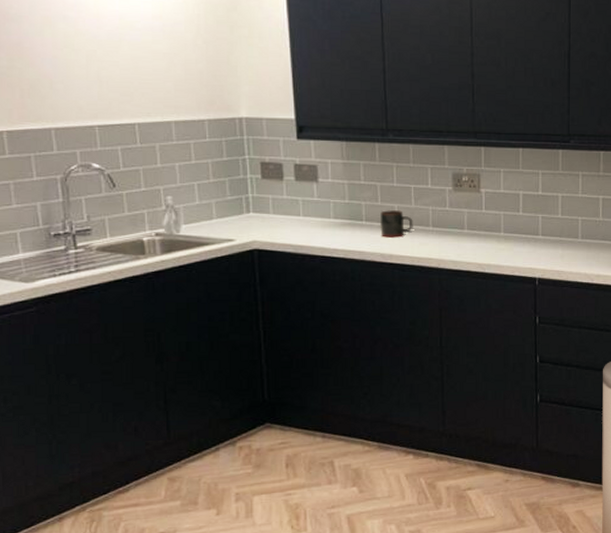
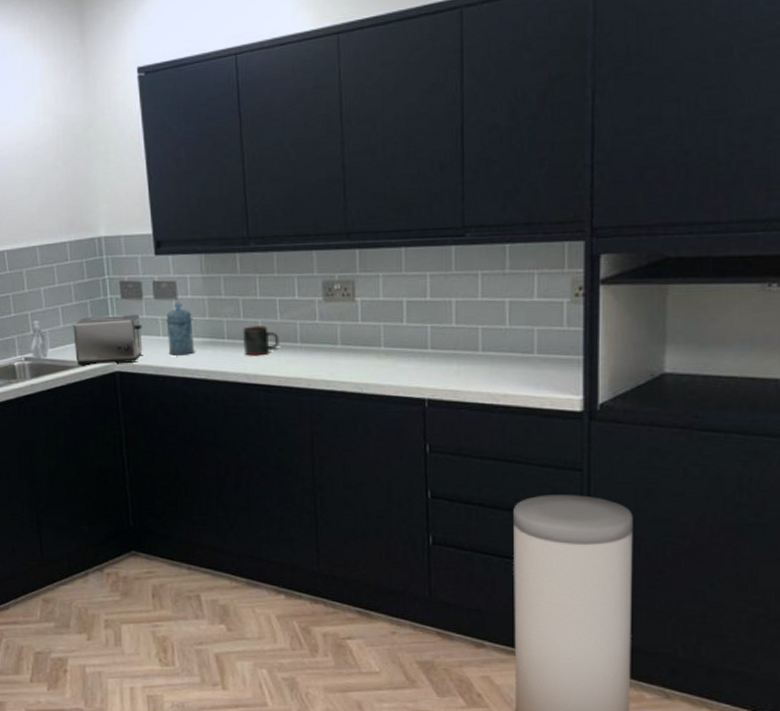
toaster: none [210,194,283,243] -> present [73,314,143,366]
canister: none [305,184,333,235] -> present [165,301,194,355]

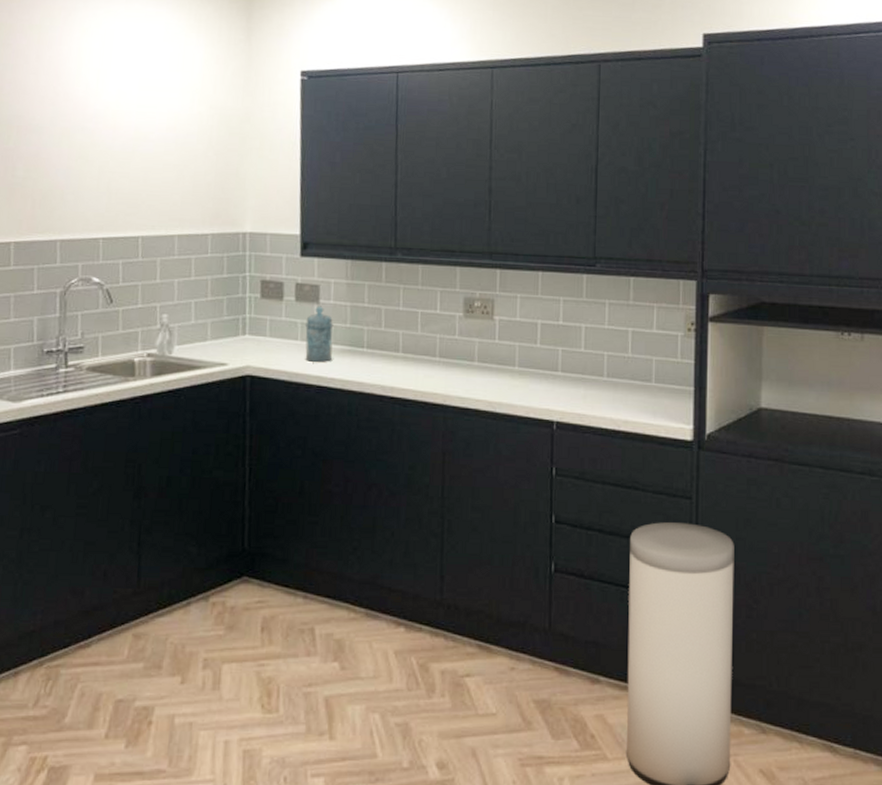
toaster: present [73,314,143,366] -> none [204,315,280,367]
mug: present [242,326,279,356] -> none [381,337,419,368]

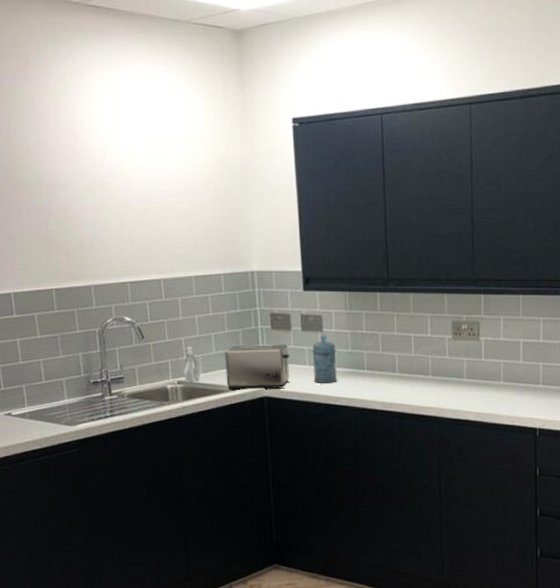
toaster: none [204,315,280,367] -> present [225,344,290,391]

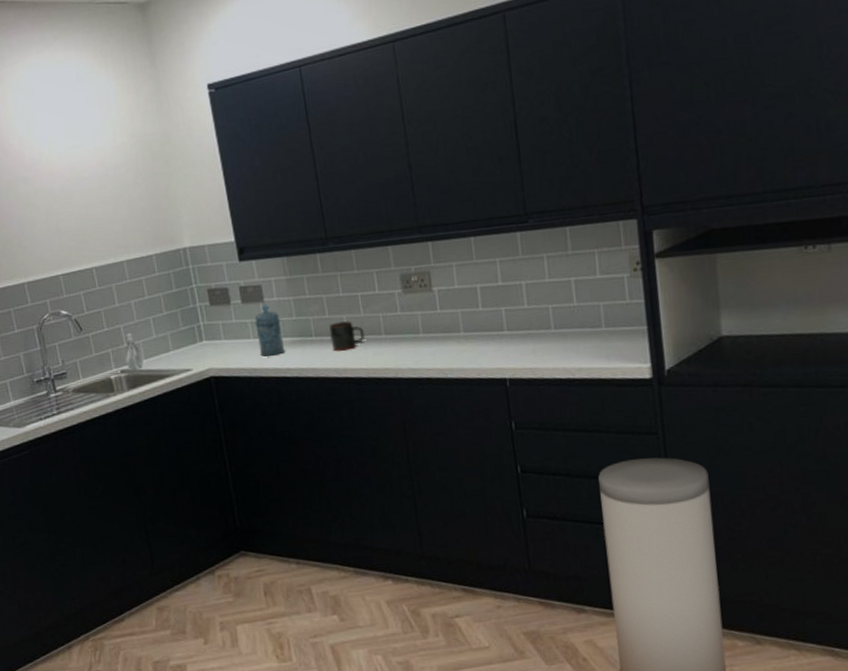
toaster: present [225,344,290,391] -> none [165,319,235,374]
mug: none [380,359,413,386] -> present [329,321,365,351]

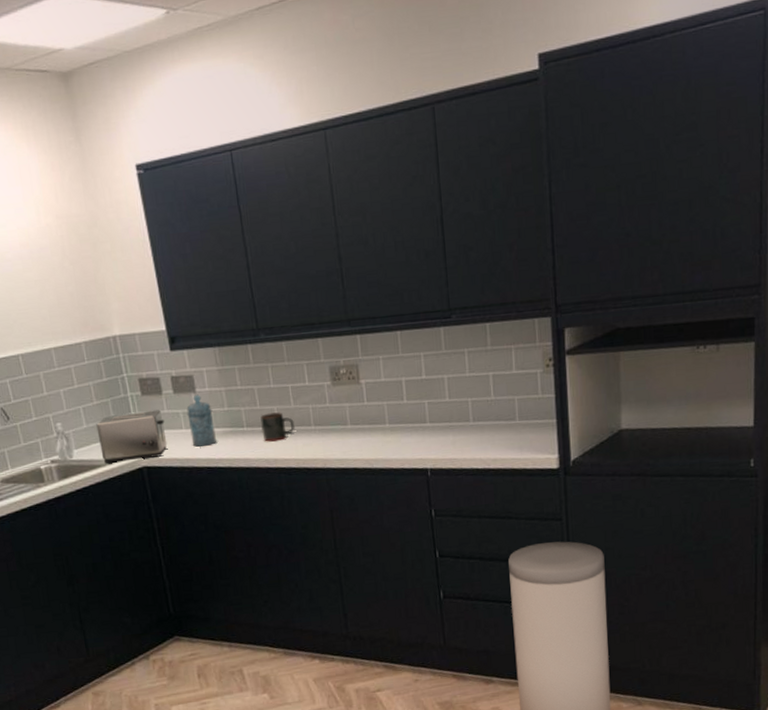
toaster: none [165,319,235,374] -> present [96,410,167,464]

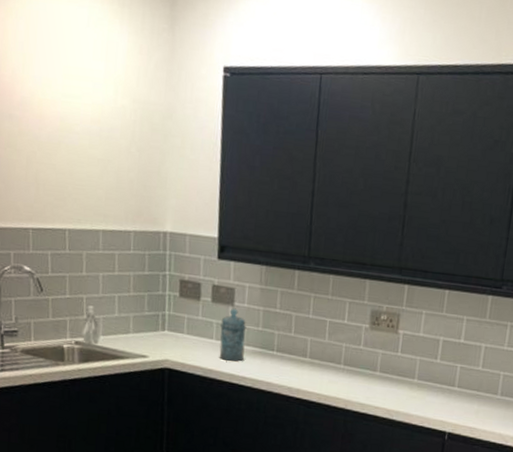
toaster: present [96,410,167,464] -> none [126,310,197,362]
mug: present [260,412,295,442] -> none [290,342,325,372]

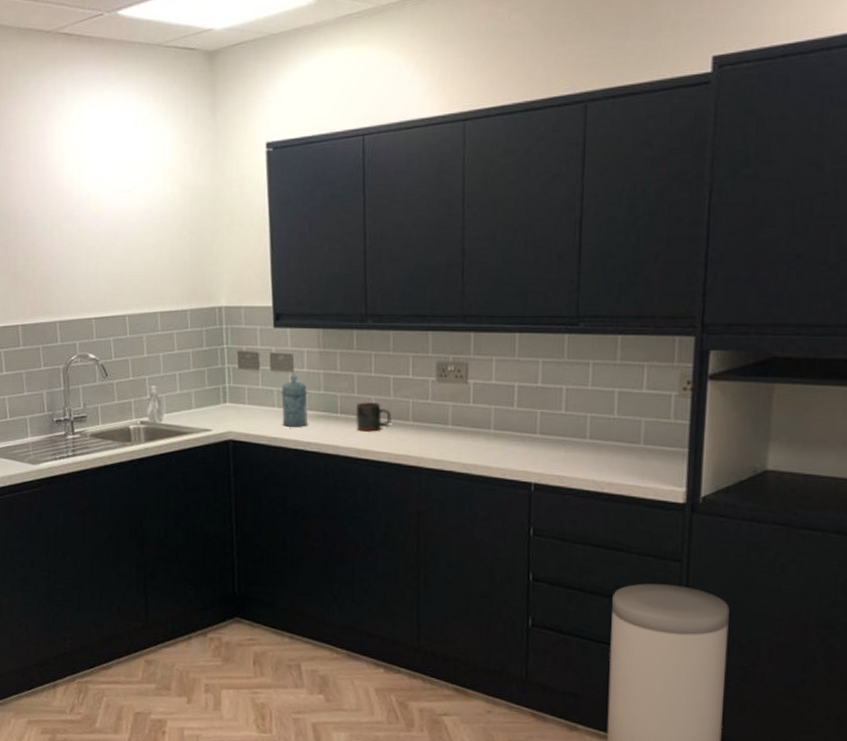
mug: none [290,342,325,372] -> present [355,402,392,432]

